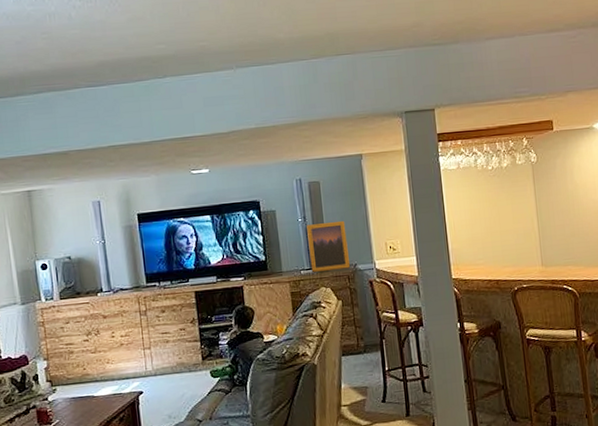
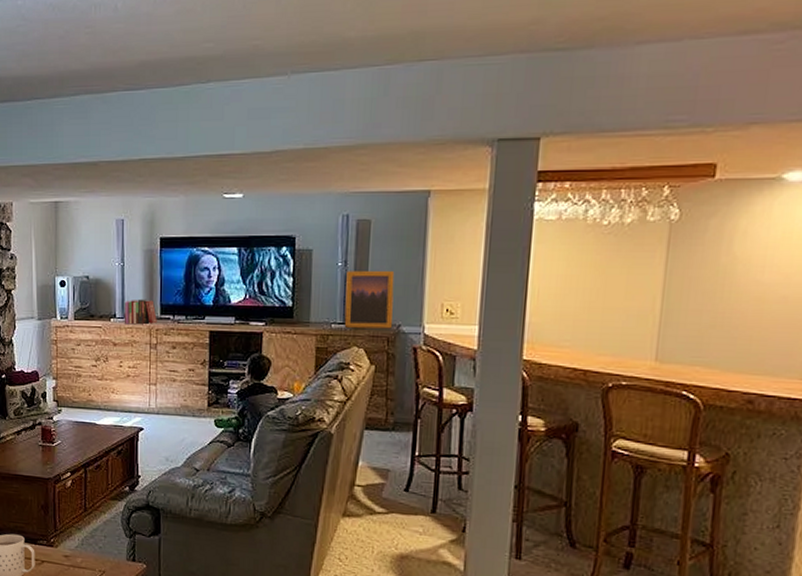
books: none [109,270,144,297] -> present [124,299,157,325]

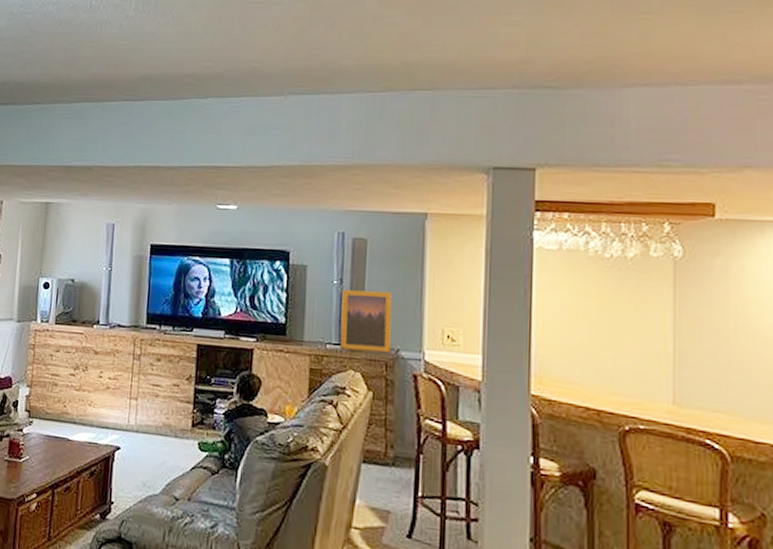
books: present [124,299,157,325] -> none [107,306,143,334]

